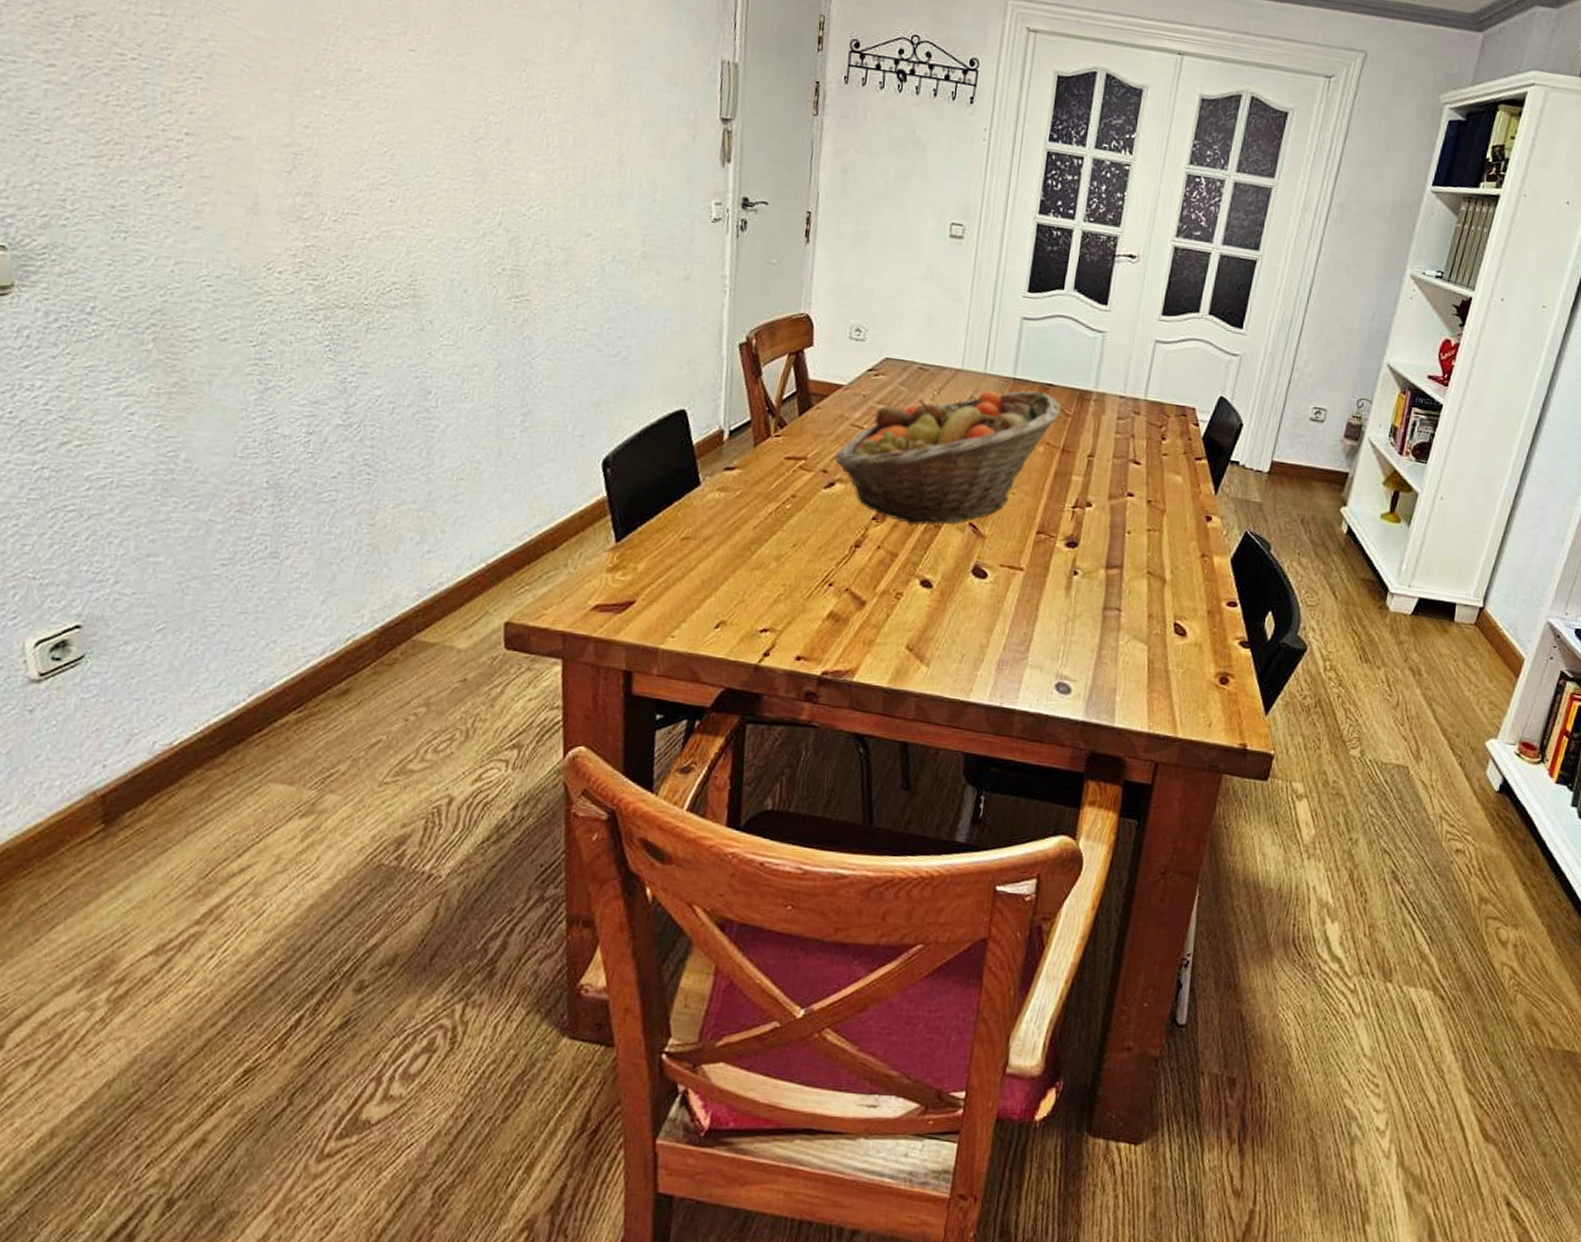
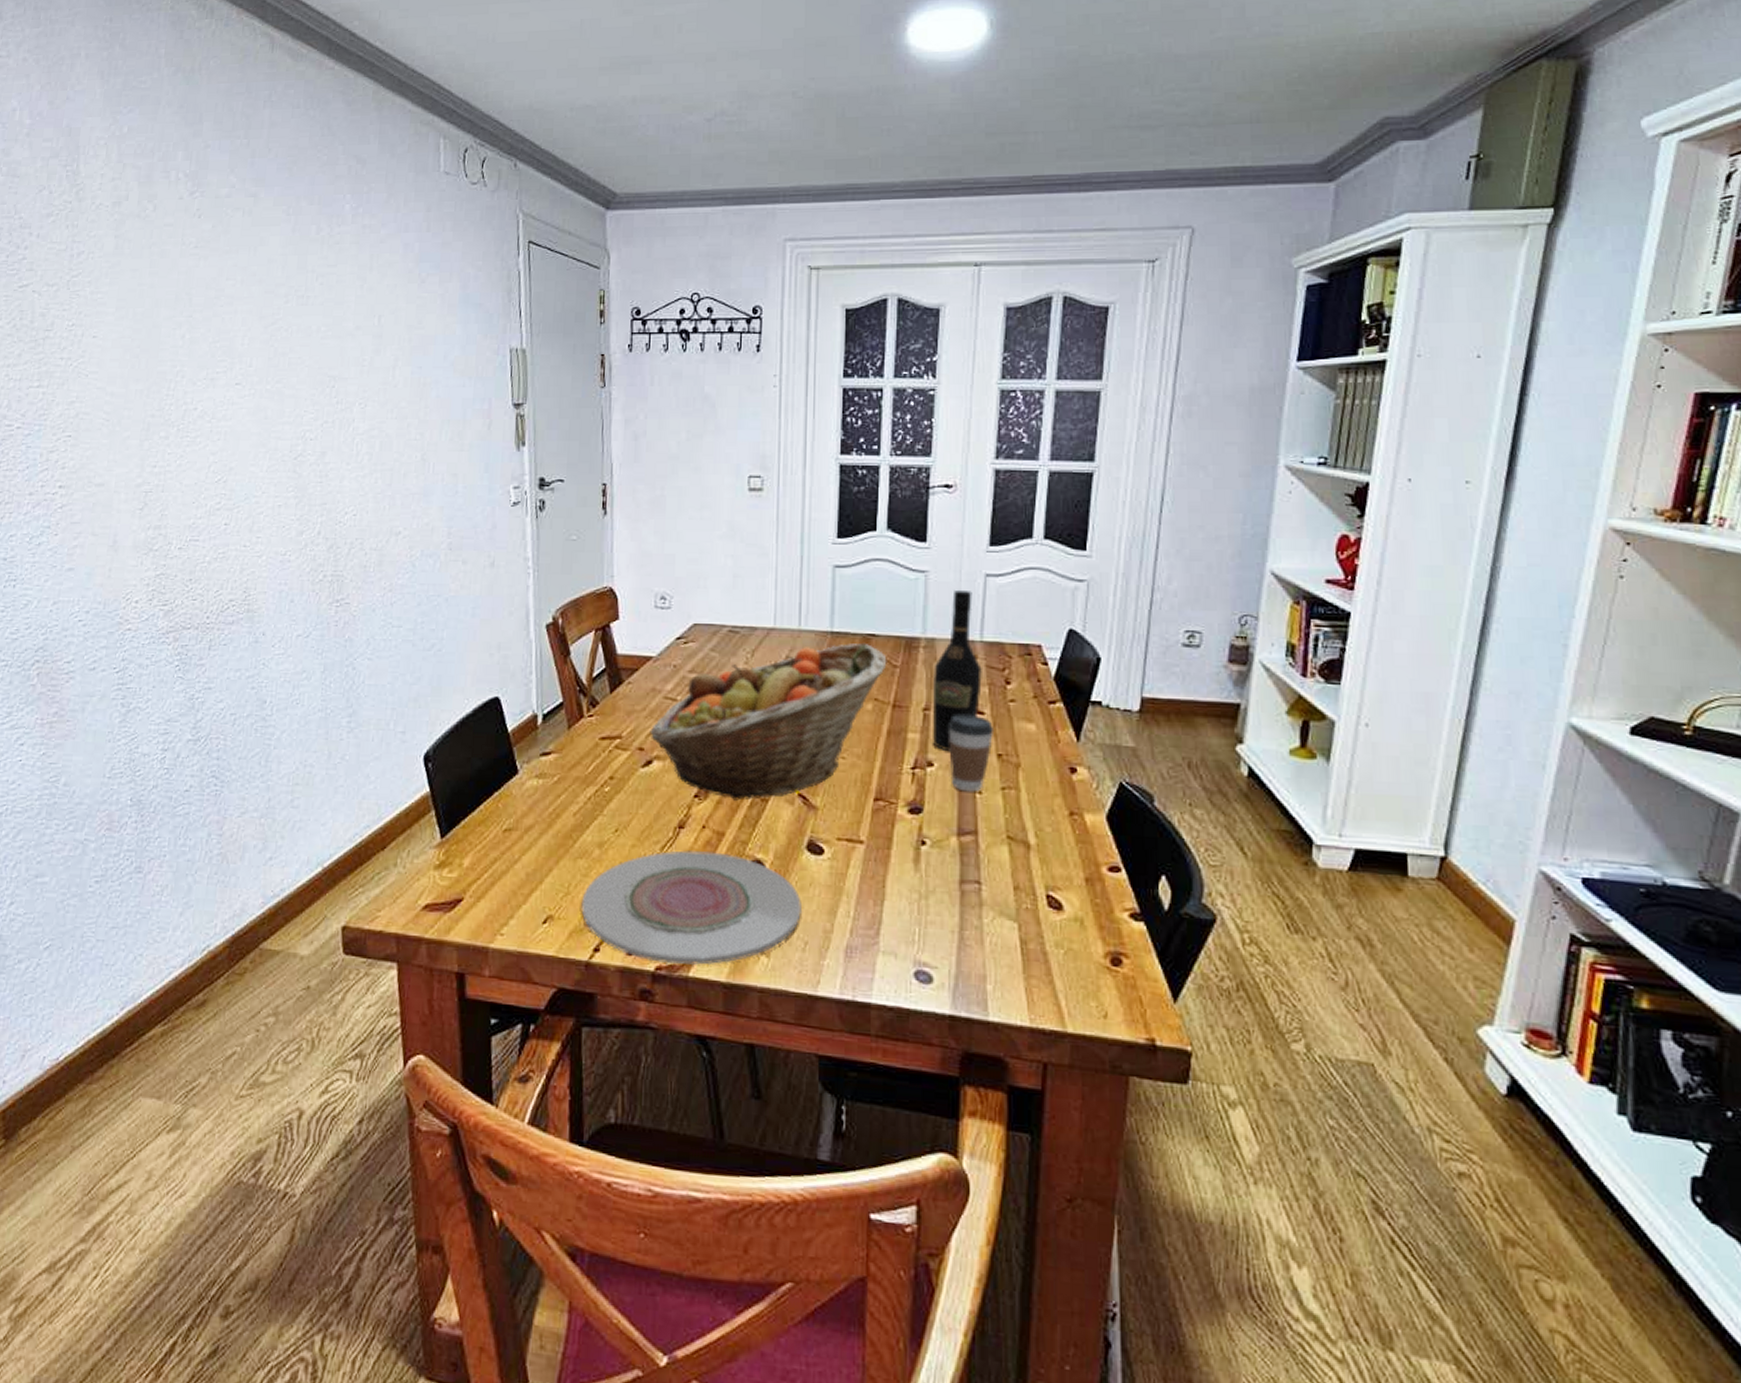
plate: none [754,567,963,672] -> present [581,850,803,965]
wine bottle: none [1093,351,1143,495] -> present [933,589,982,752]
coffee cup: none [1105,462,1148,532] -> present [949,714,995,792]

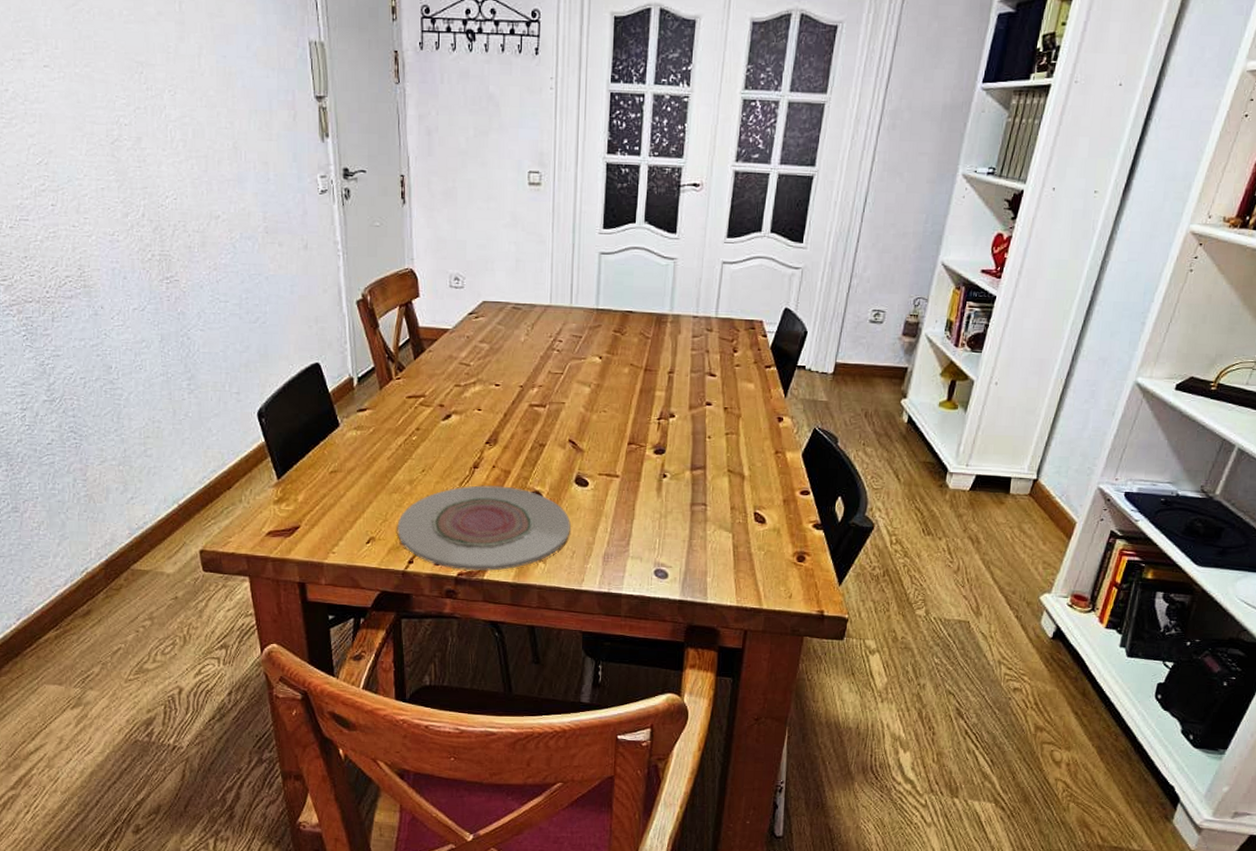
fruit basket: present [649,642,887,800] -> none [448,318,641,446]
wine bottle: present [933,589,982,752] -> none [675,274,716,406]
coffee cup: present [949,714,995,792] -> none [687,376,723,437]

